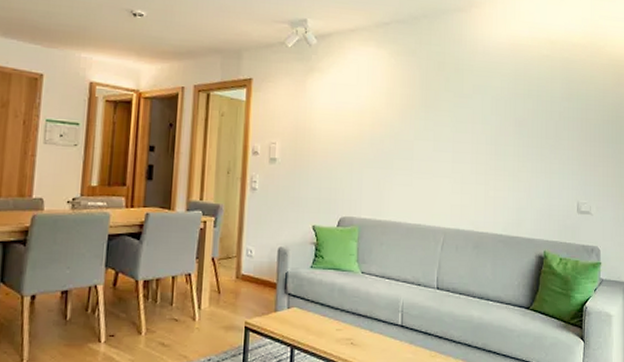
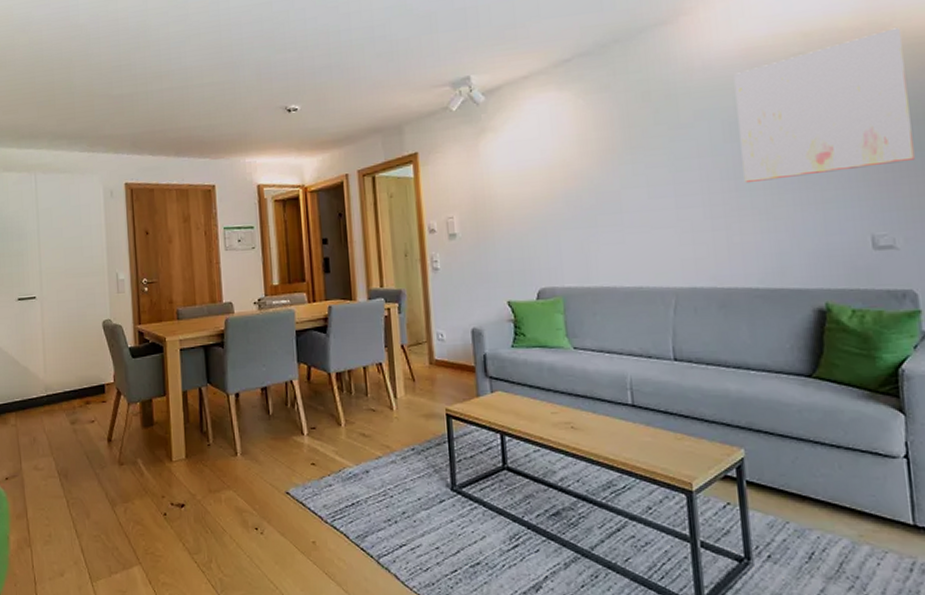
wall art: none [502,50,608,150] -> present [734,27,915,182]

